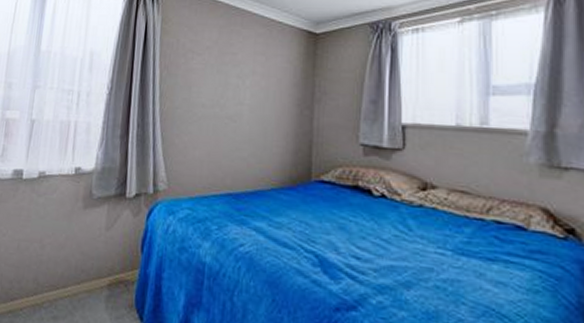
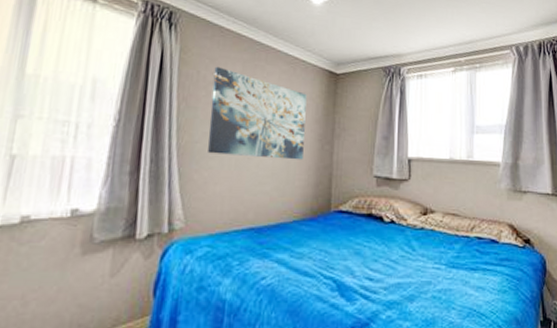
wall art: none [187,34,284,126] -> present [208,66,307,160]

